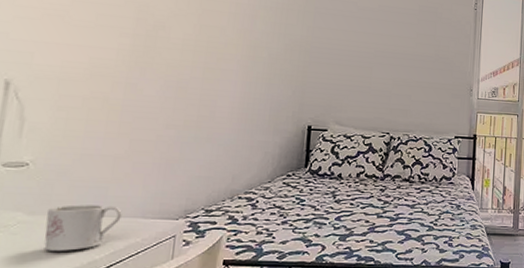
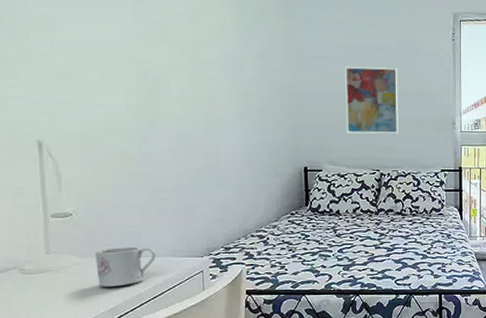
wall art: none [357,26,418,97] -> present [345,66,398,135]

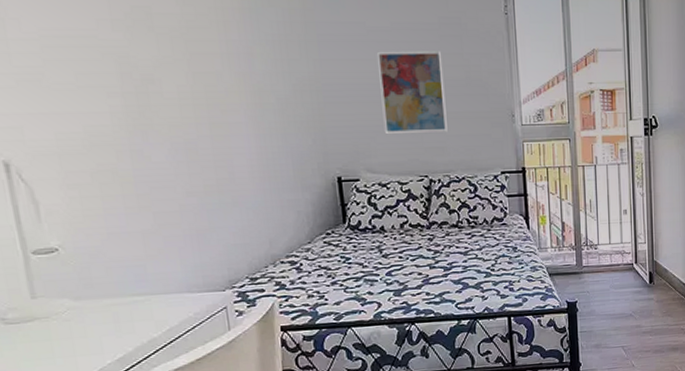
mug: present [94,247,156,287] -> none [91,283,168,334]

